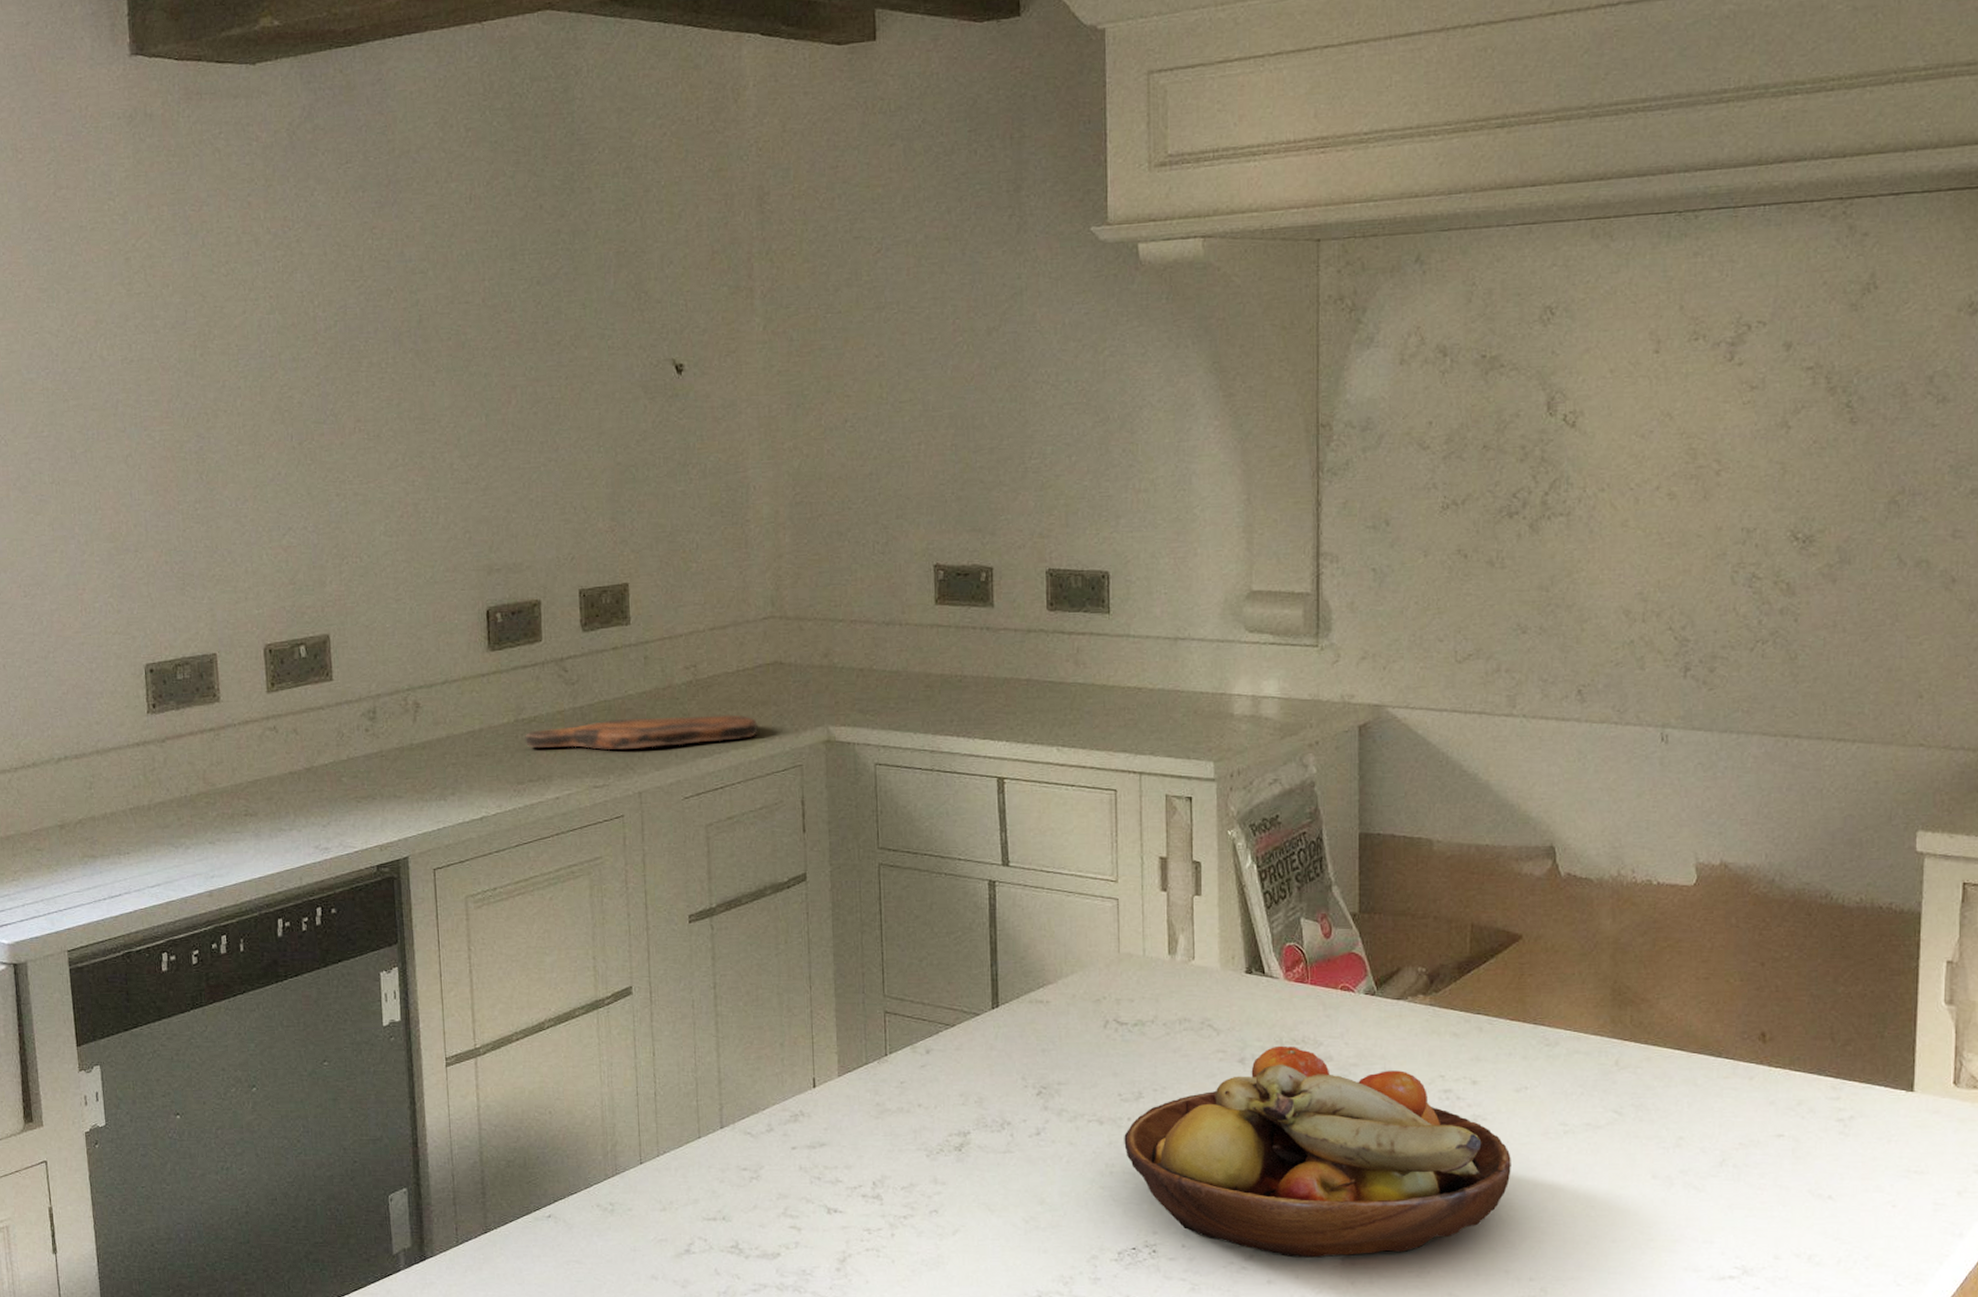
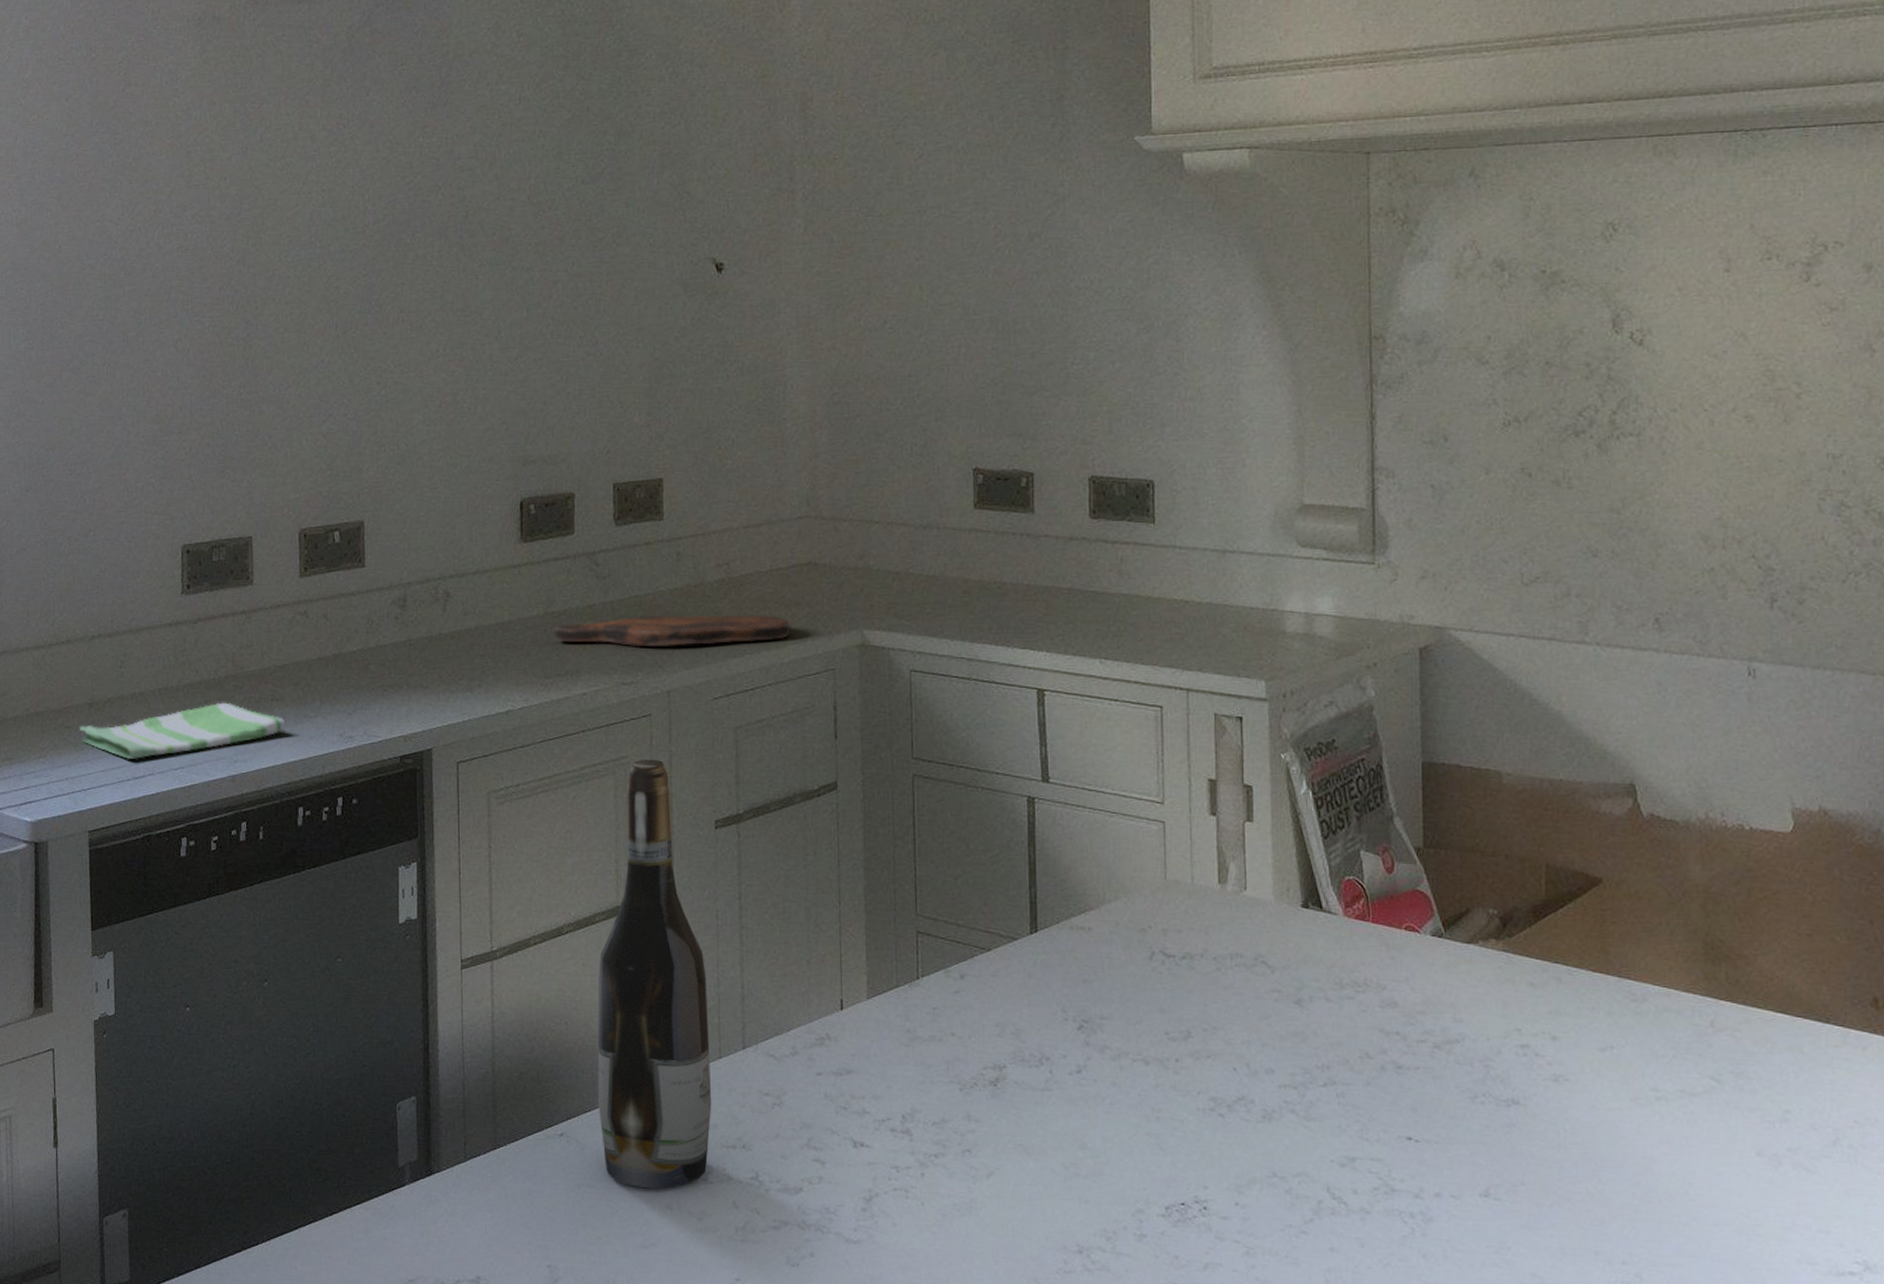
dish towel: none [51,819,260,879] -> present [78,702,286,759]
wine bottle: none [580,858,693,1261] -> present [597,759,712,1189]
fruit bowl: present [1124,1045,1511,1258] -> none [1171,987,1598,1225]

